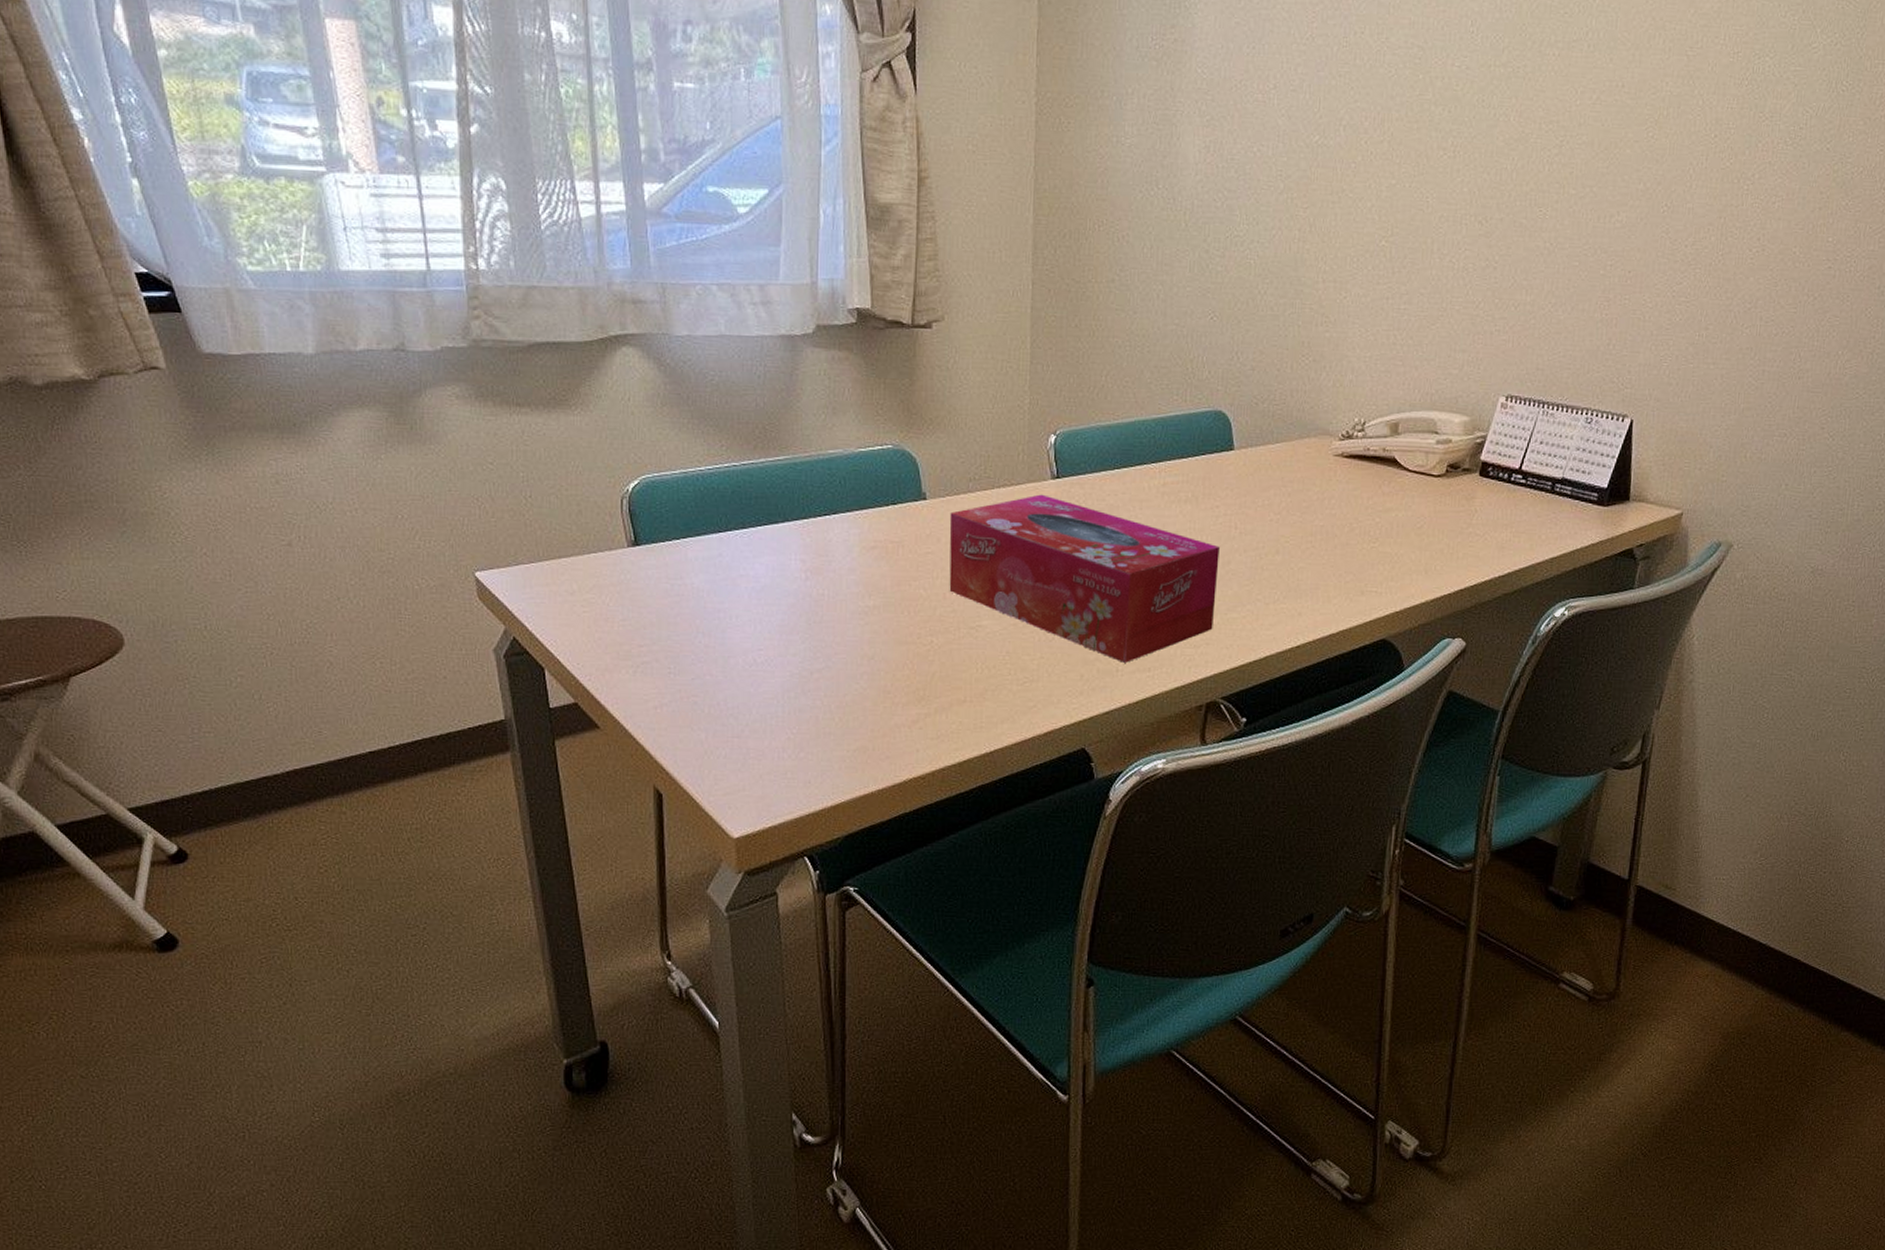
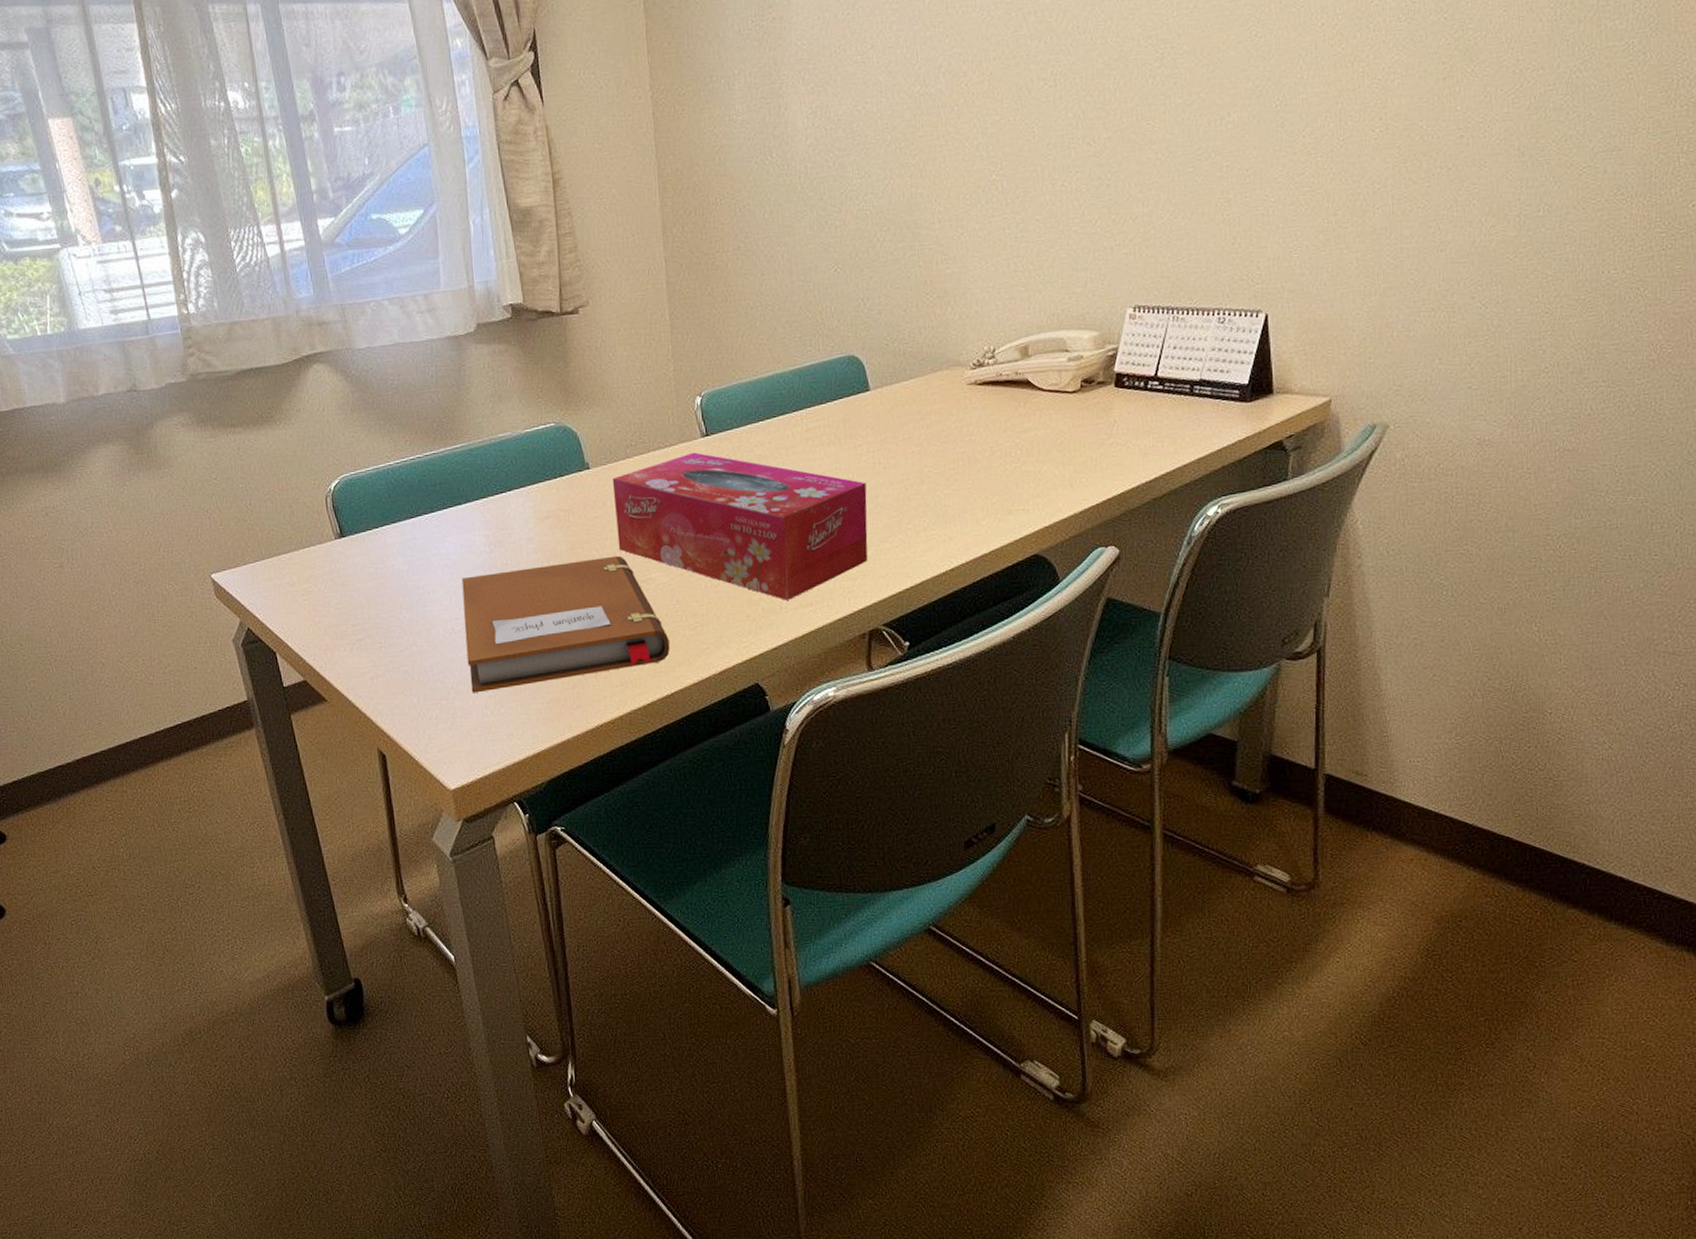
notebook: none [767,597,994,733] -> present [461,555,670,693]

